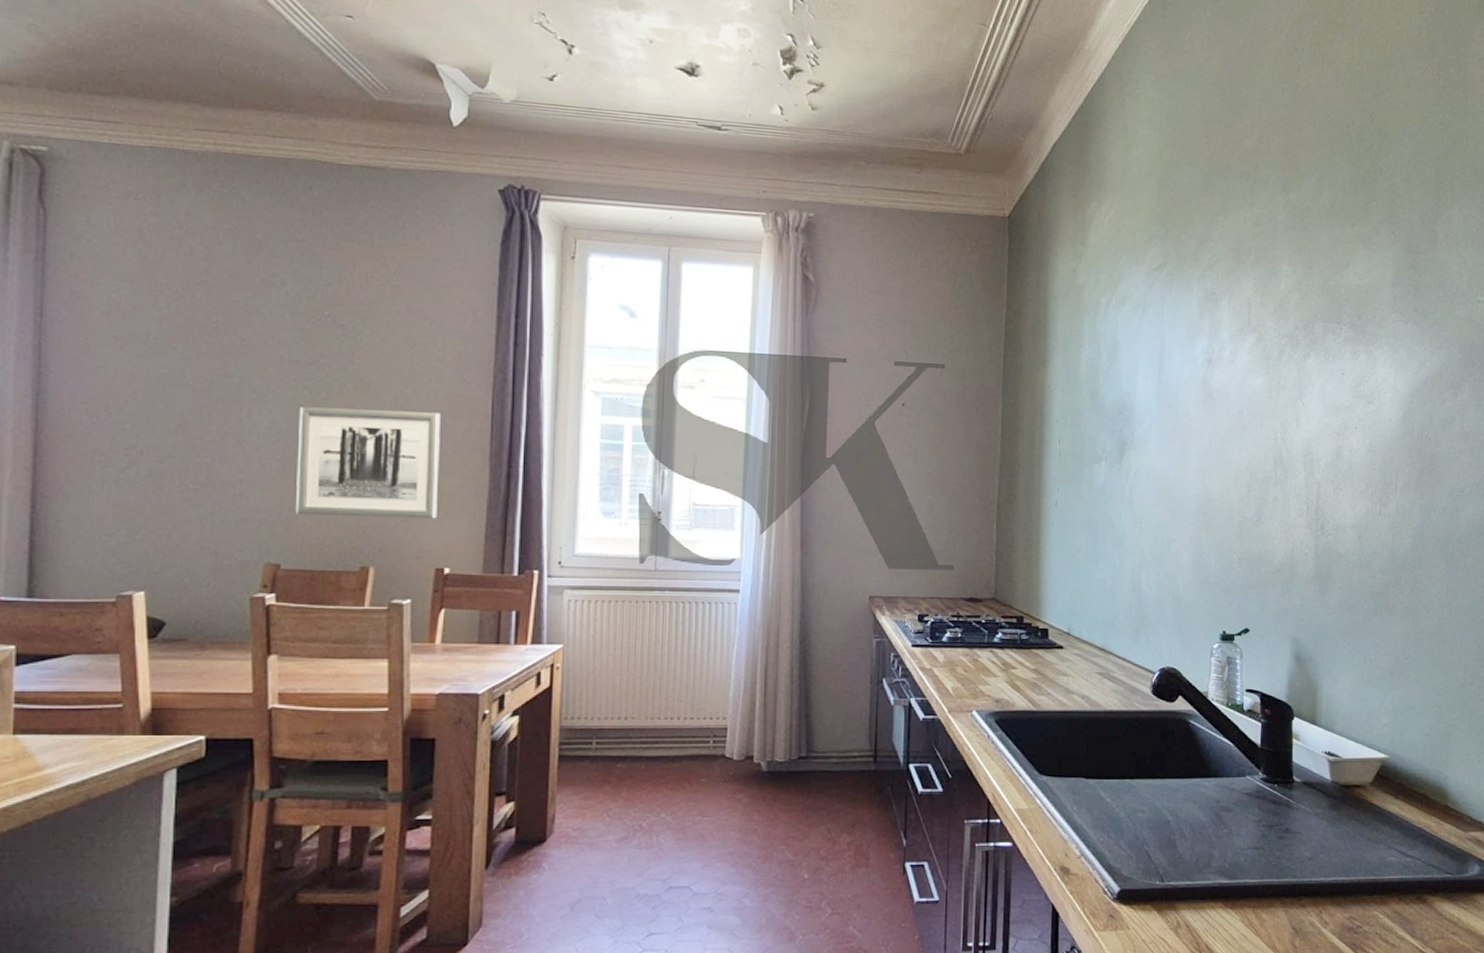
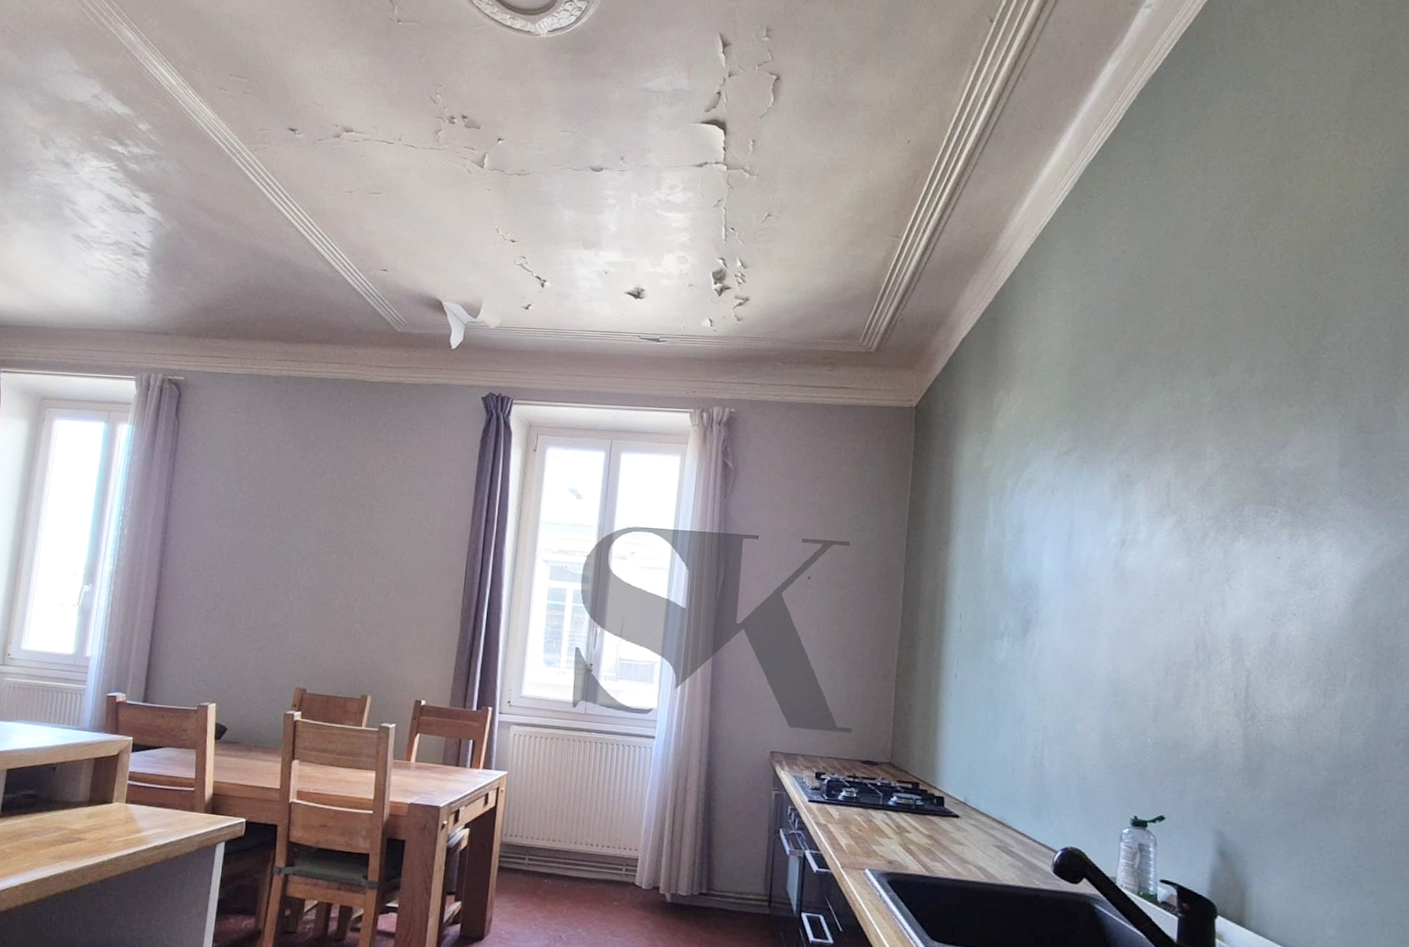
wall art: present [295,407,440,519] -> none [319,567,427,660]

